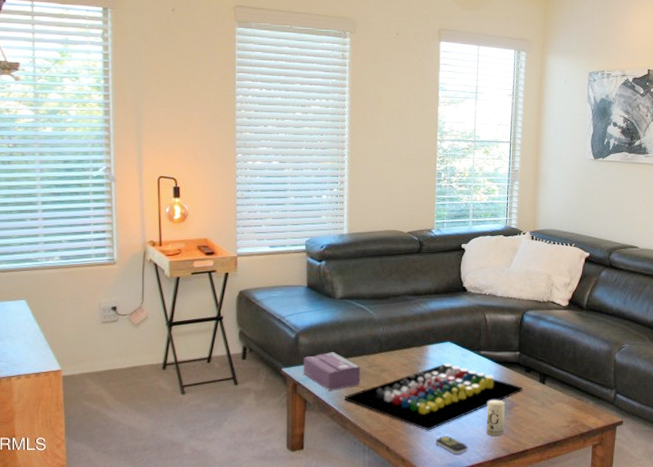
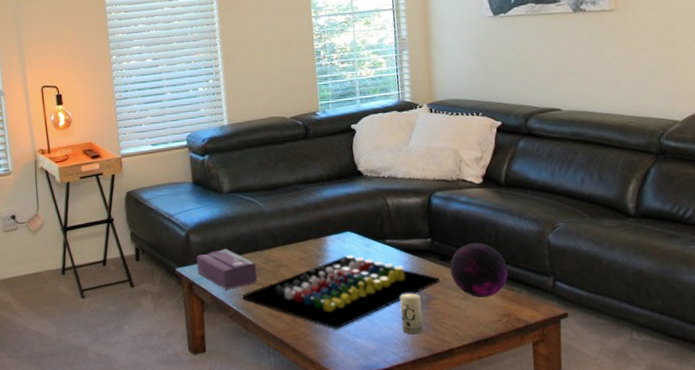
remote control: present [436,435,468,455] -> none [346,334,384,355]
decorative orb: none [533,357,580,405] -> present [450,242,508,297]

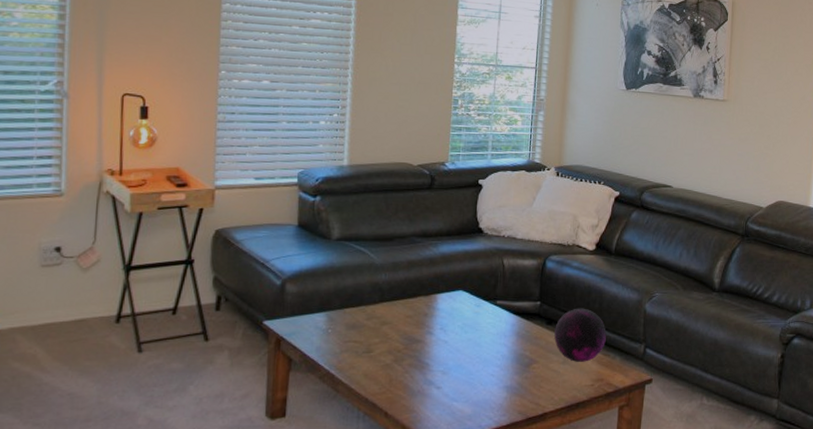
tissue box: present [196,249,258,289] -> none [288,302,358,347]
board game: present [242,254,440,330] -> none [337,314,543,393]
candle: present [400,293,423,335] -> none [500,356,523,399]

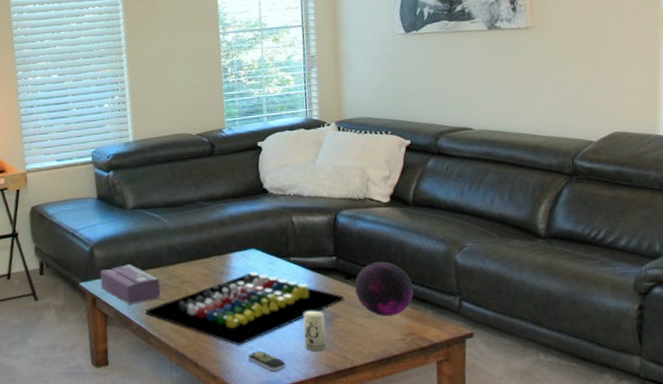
tissue box: none [288,302,358,347] -> present [100,264,161,304]
board game: none [337,314,543,393] -> present [146,271,344,346]
remote control: none [442,398,480,420] -> present [248,351,286,372]
candle: none [500,356,523,399] -> present [303,310,326,352]

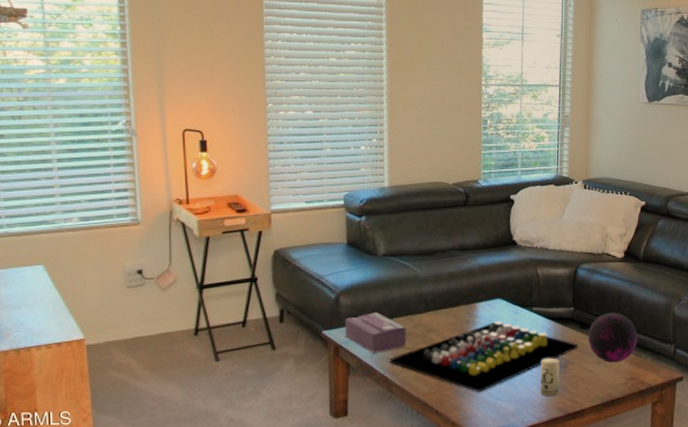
remote control: present [248,351,286,372] -> none [487,397,522,417]

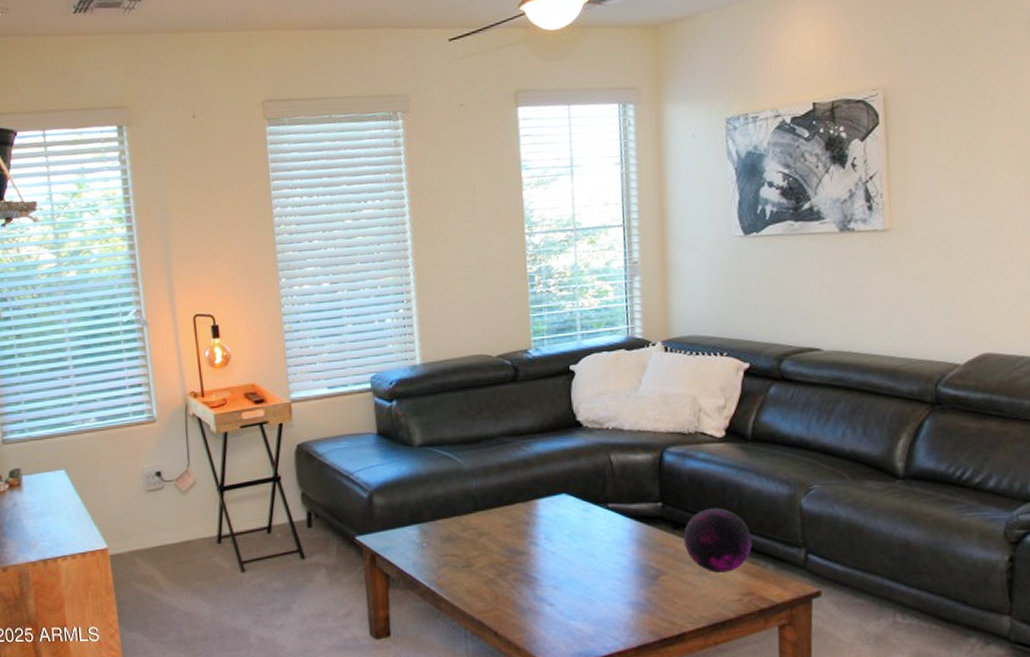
tissue box: present [344,313,406,353] -> none [380,514,454,562]
board game: present [390,320,578,393] -> none [435,520,671,611]
candle: present [540,358,560,397] -> none [623,567,650,616]

